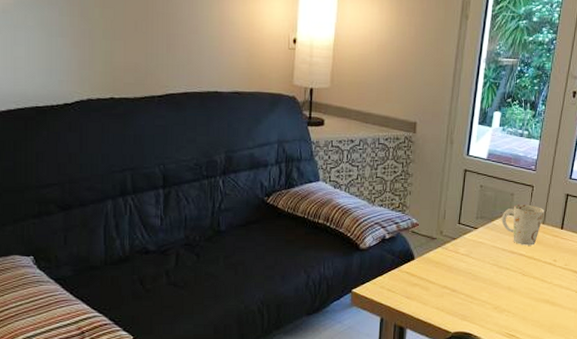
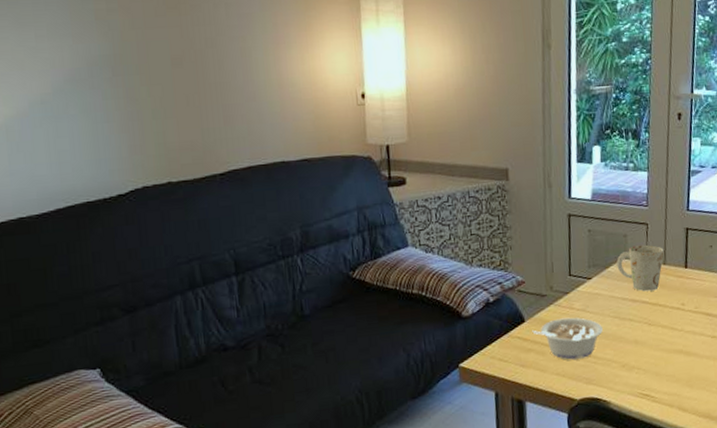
legume: none [420,260,482,297] -> present [532,317,603,360]

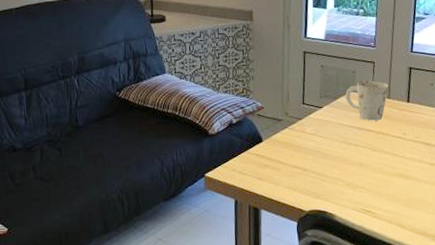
legume: present [532,317,603,360] -> none [268,140,331,176]

